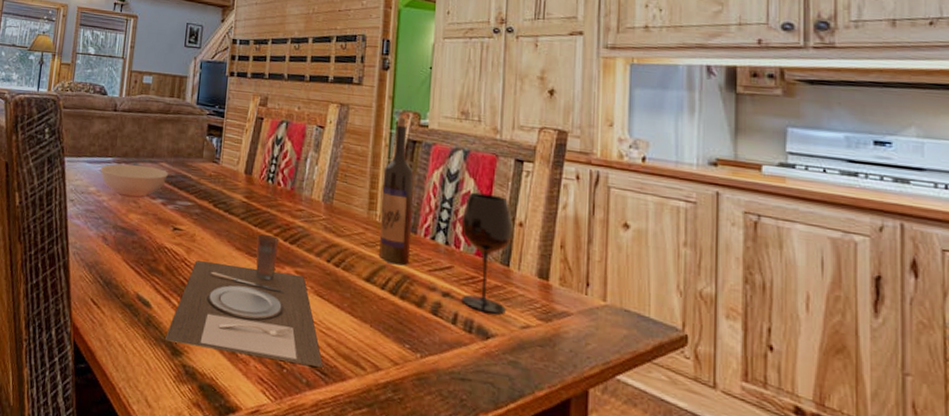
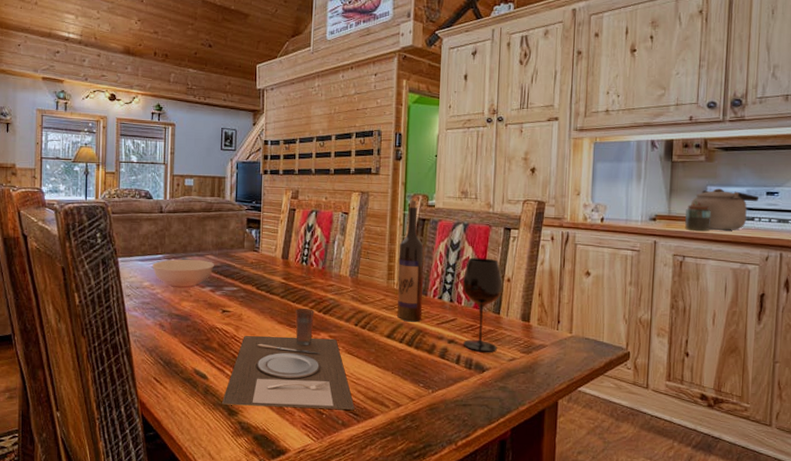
peanut butter: none [759,149,796,186] -> present [685,205,711,232]
kettle: none [766,131,864,188] -> present [691,188,759,230]

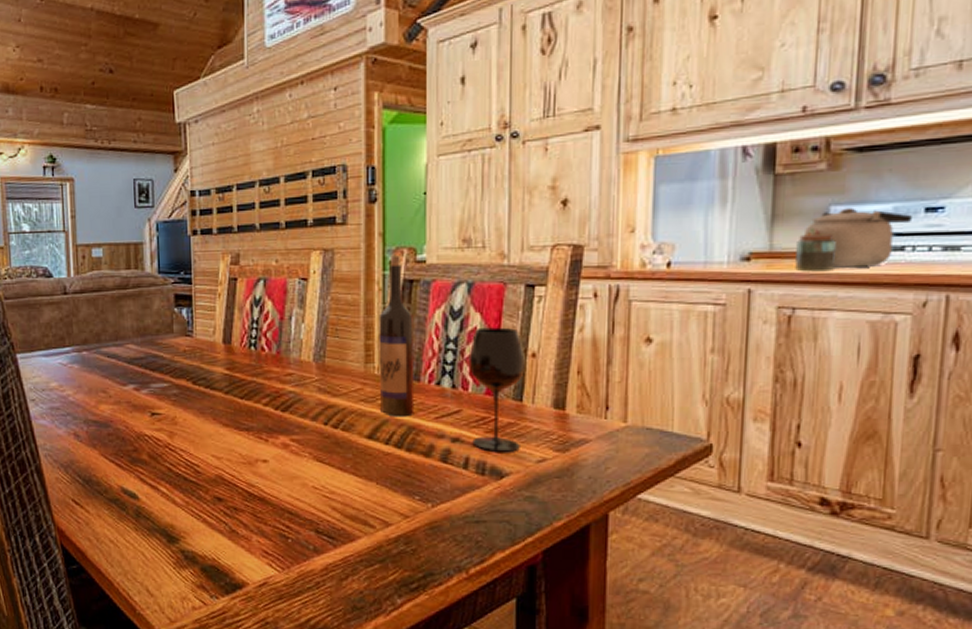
bowl: present [152,259,214,288] -> none [58,350,137,388]
place setting: present [221,308,355,410] -> none [157,406,329,532]

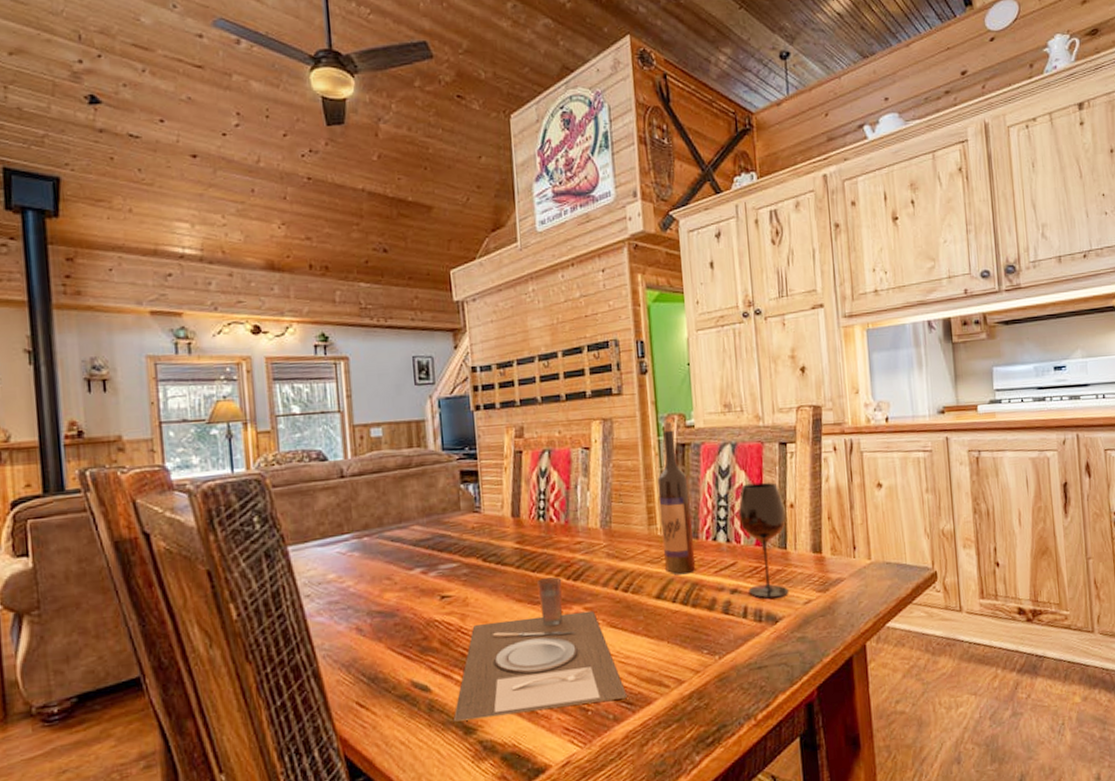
place setting: none [157,406,329,532] -> present [453,577,627,722]
peanut butter: present [795,233,836,272] -> none [974,389,1003,421]
kettle: present [805,208,913,268] -> none [978,368,1048,417]

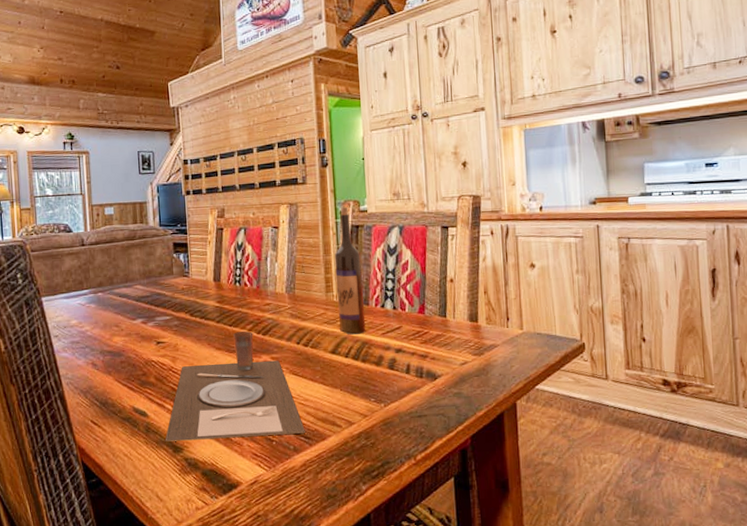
wine glass: present [738,482,789,599] -> none [404,260,447,358]

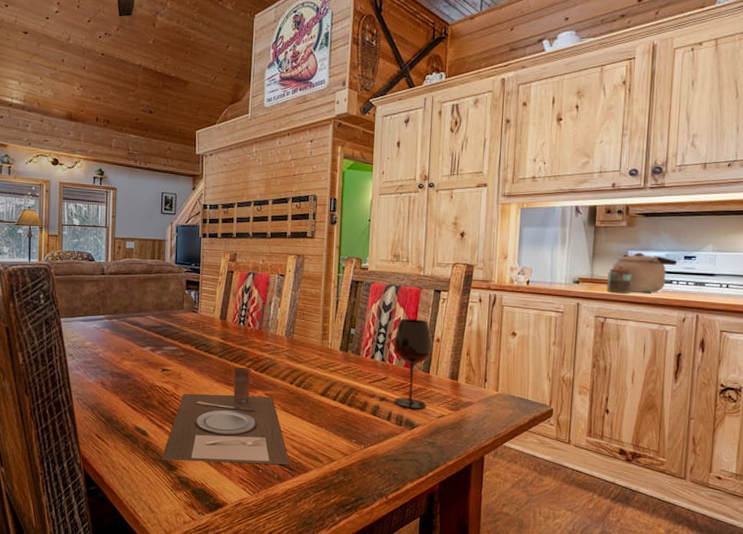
wine bottle: present [334,207,366,335] -> none [331,263,357,381]
wine glass: none [404,260,447,358] -> present [394,318,432,409]
peanut butter: none [625,183,653,212] -> present [607,268,631,294]
kettle: none [630,164,699,208] -> present [613,252,678,293]

